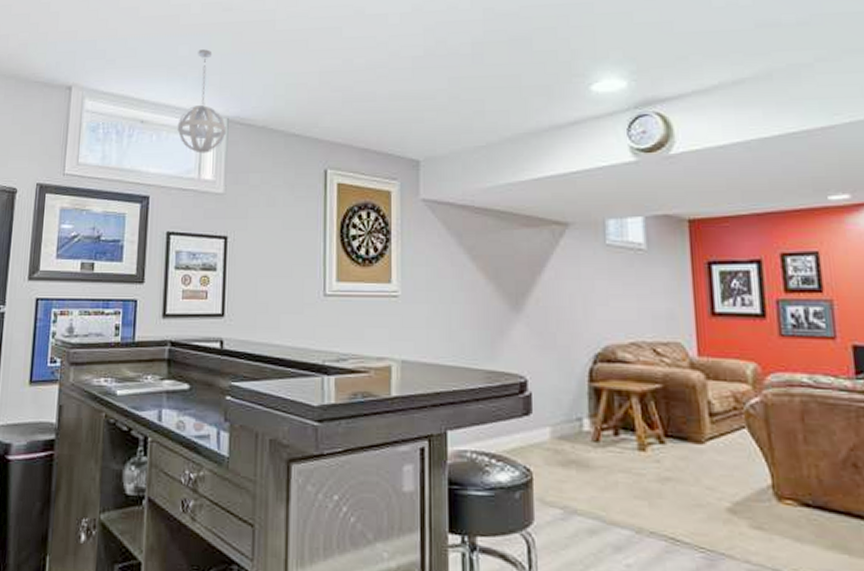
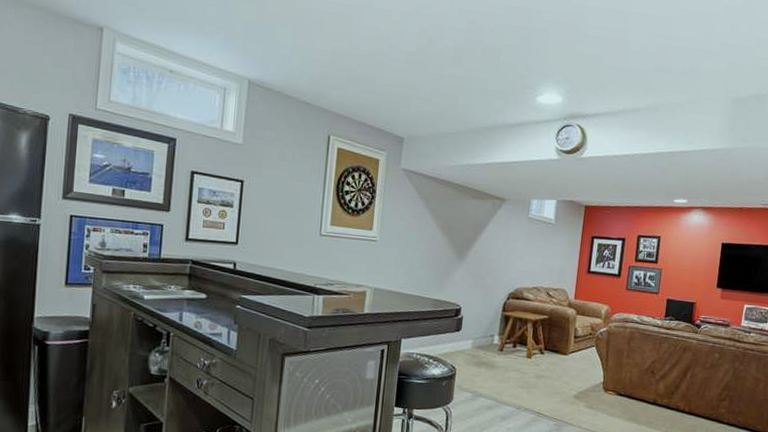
pendant light: present [177,49,226,154] -> none [203,13,247,108]

